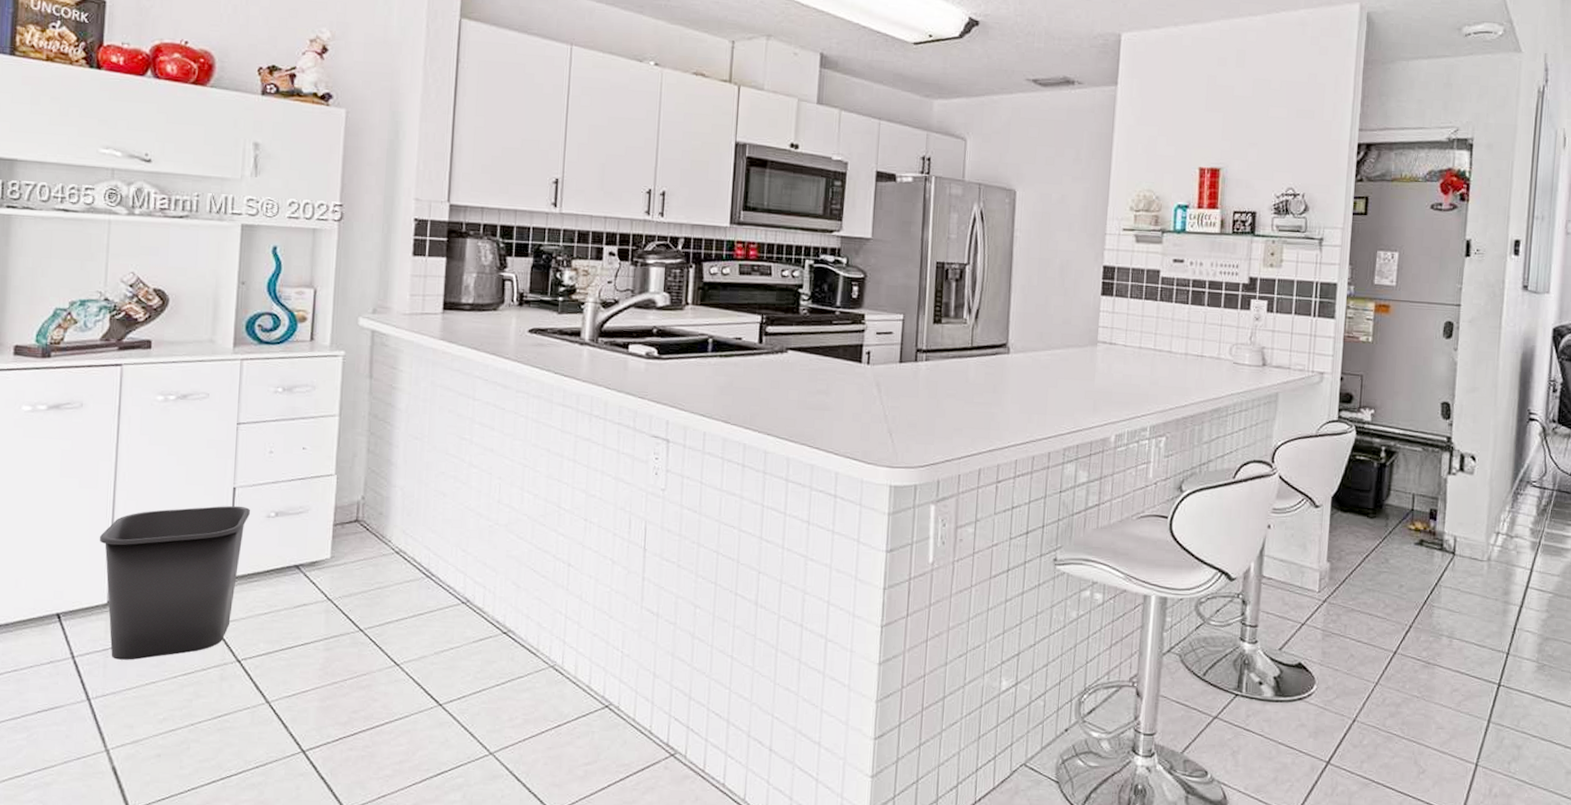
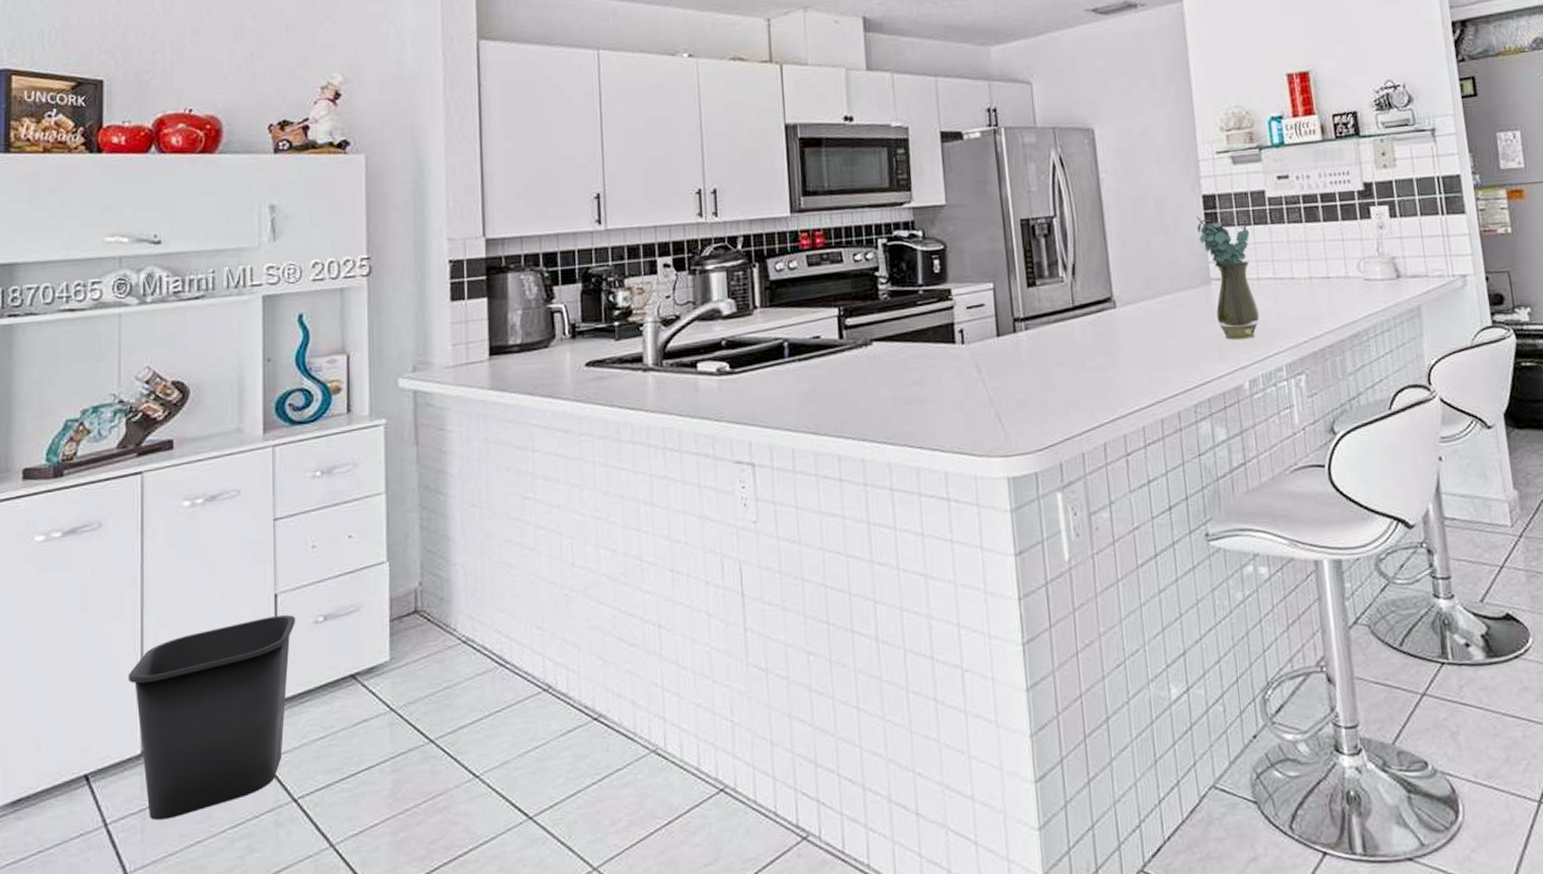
vase: none [1094,283,1140,399] -> present [1196,216,1260,340]

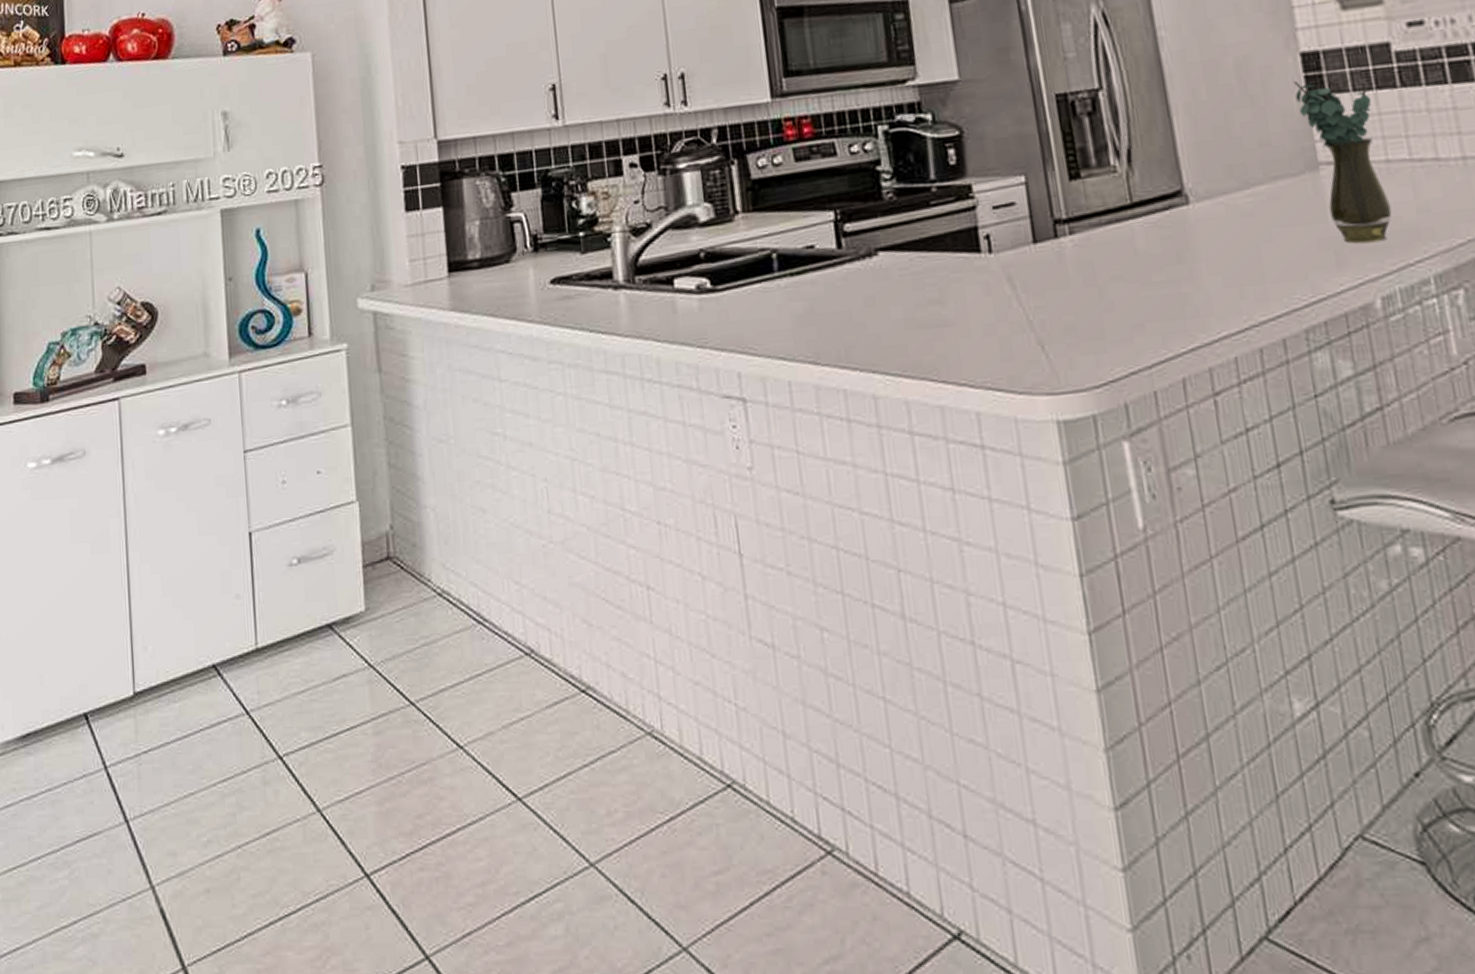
waste bin: present [128,614,295,820] -> none [117,555,270,767]

